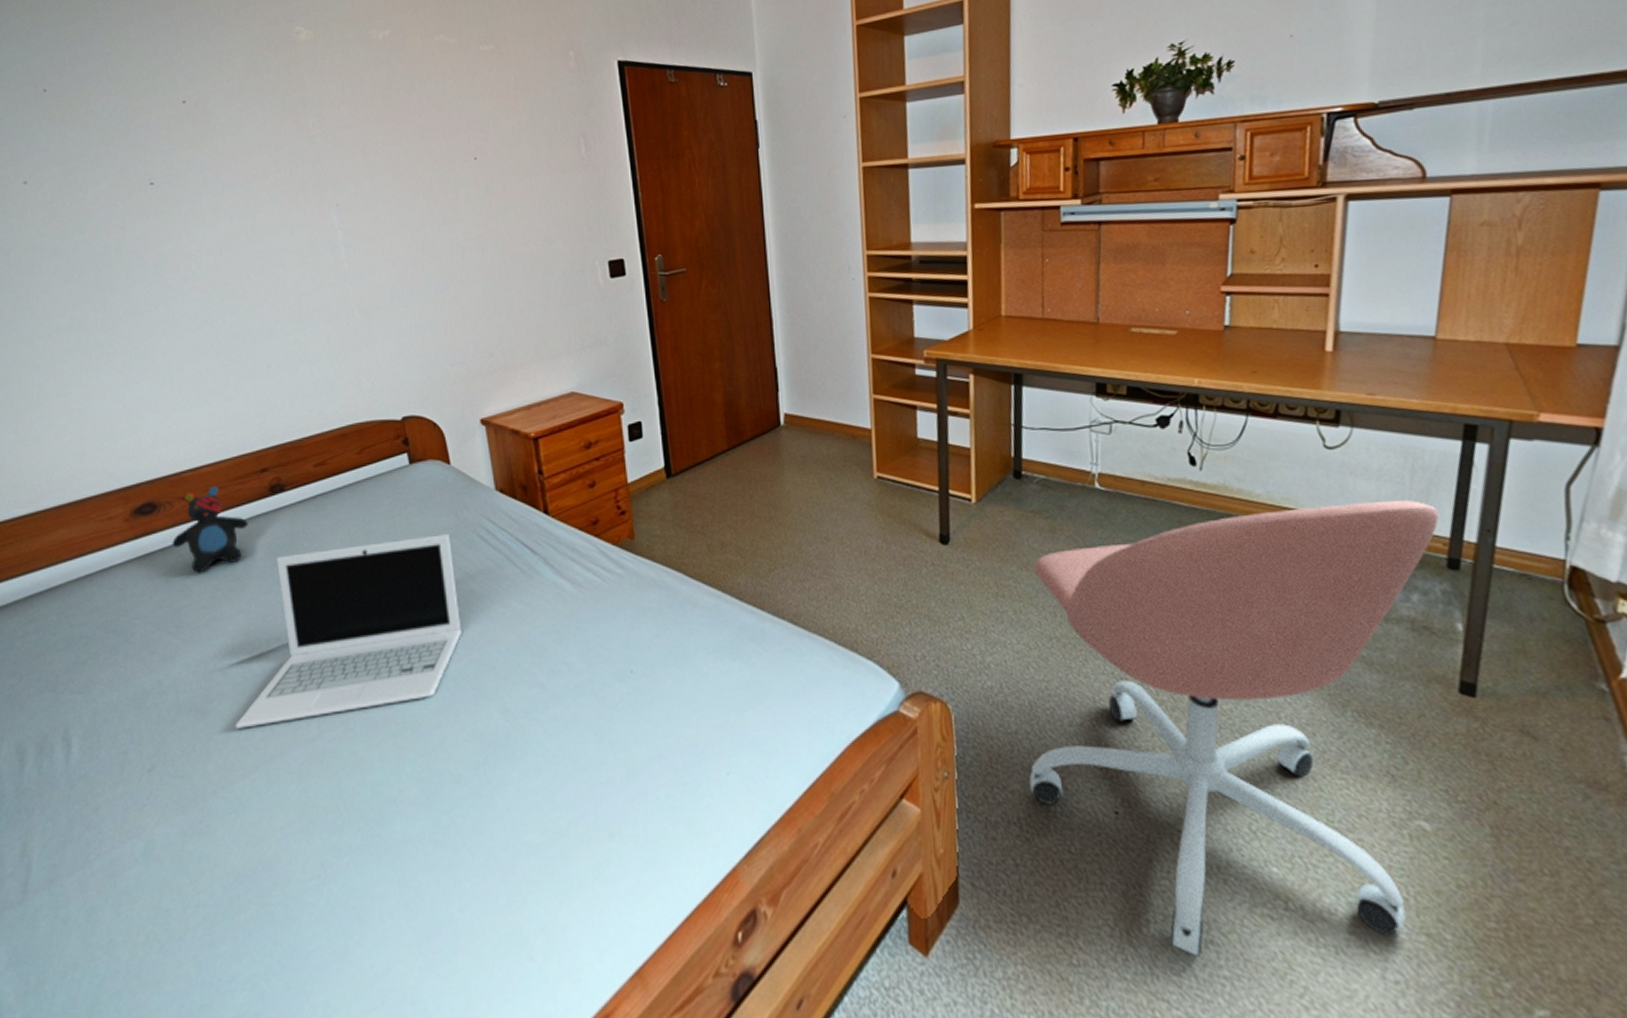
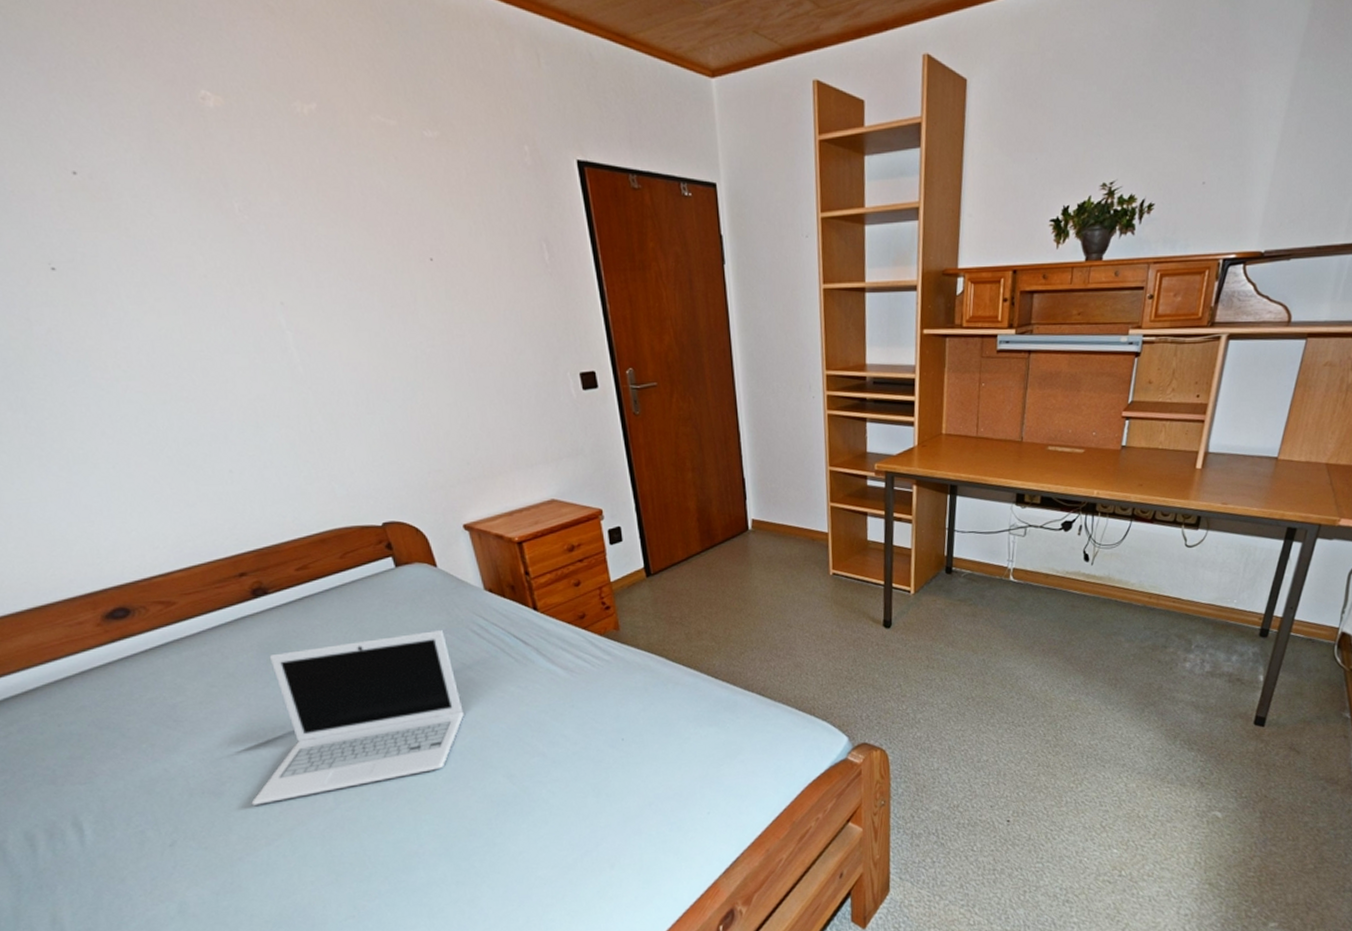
teddy bear: present [172,486,248,573] -> none [154,590,234,672]
office chair: present [1029,500,1439,957] -> none [946,586,1259,912]

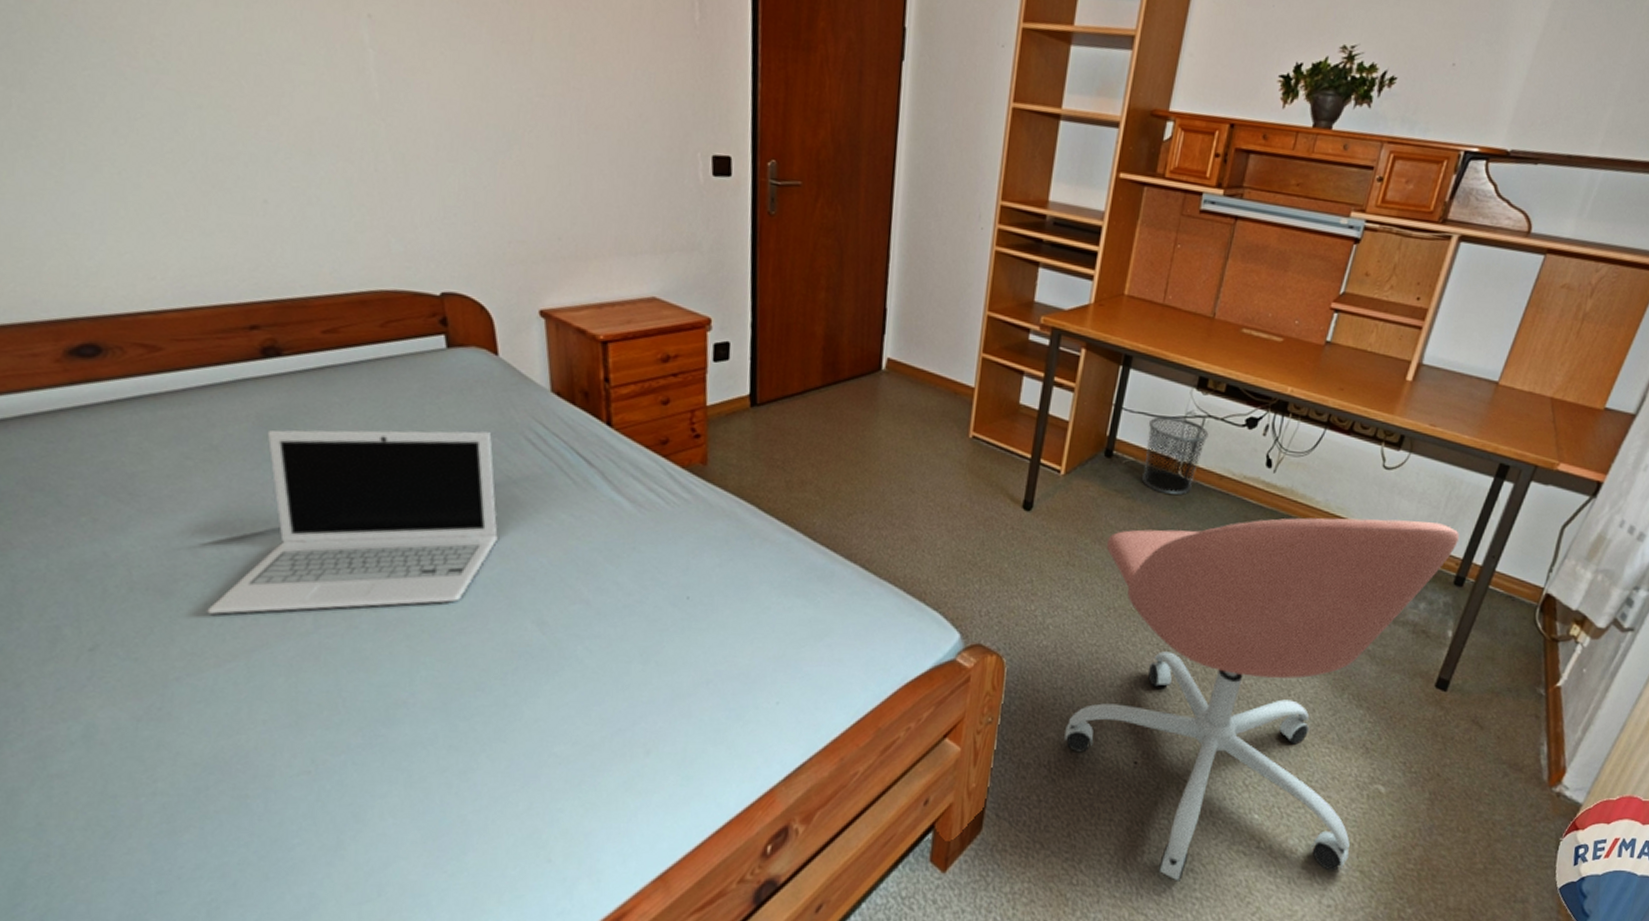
office chair: none [946,586,1259,912] -> present [1064,518,1459,882]
waste bin: none [978,531,1031,597] -> present [1142,416,1209,496]

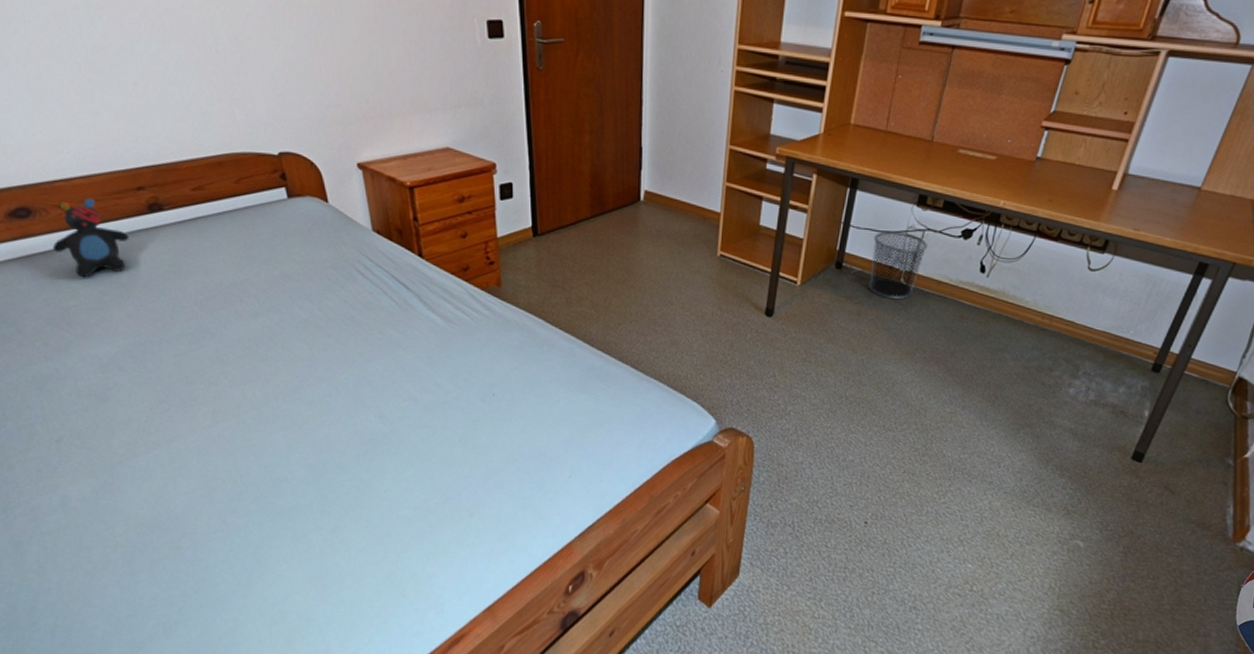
teddy bear: none [123,336,231,437] -> present [52,198,129,278]
laptop: present [207,430,498,615] -> none [134,265,342,414]
office chair: present [1064,518,1459,882] -> none [805,315,1158,617]

